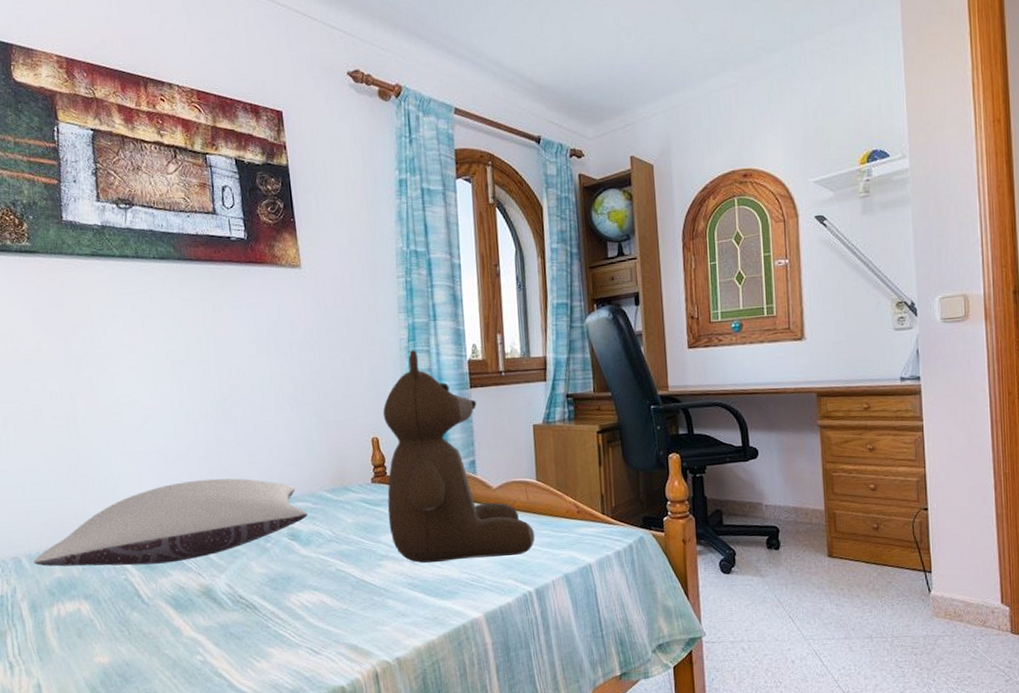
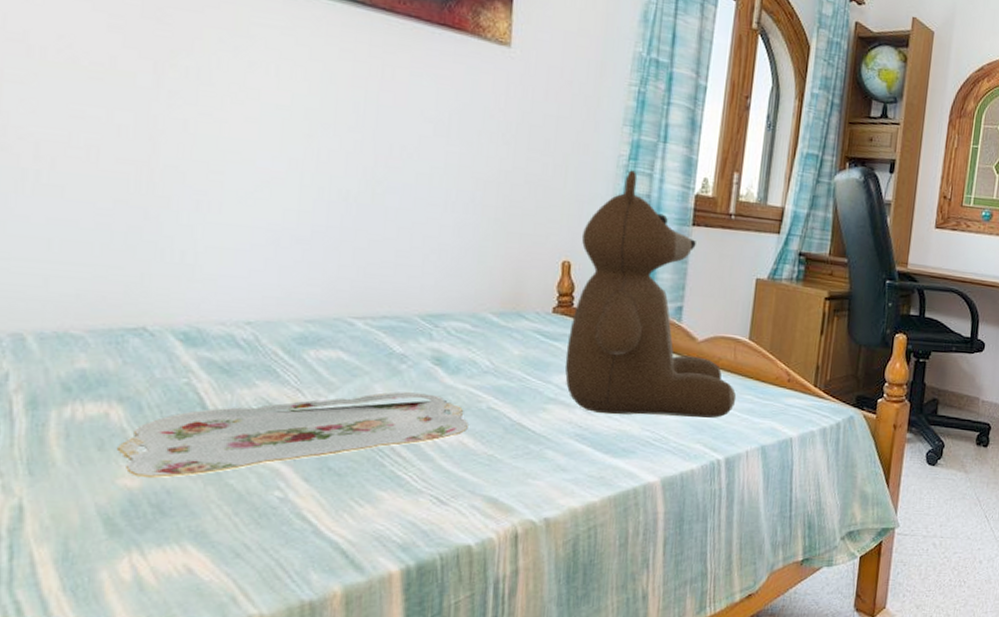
pillow: present [33,478,307,567] -> none [46,272,462,371]
serving tray: none [90,564,325,655] -> present [117,392,468,478]

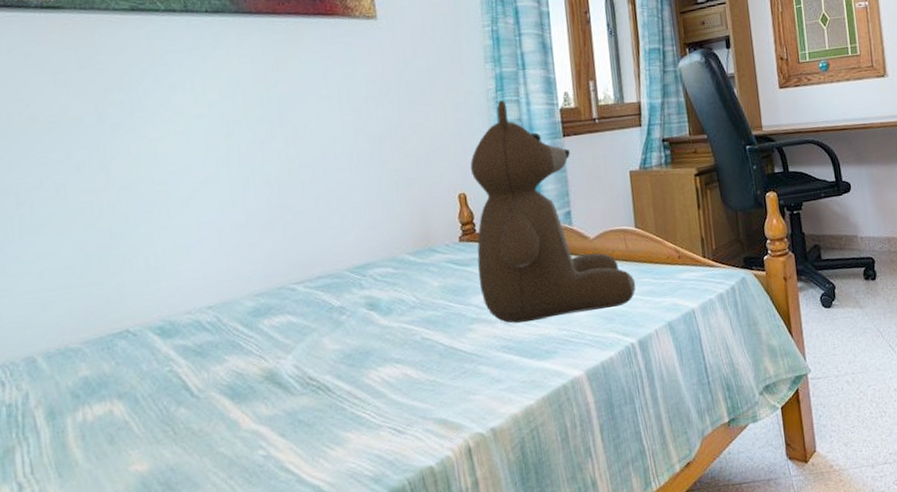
serving tray: present [117,392,468,478] -> none [124,337,409,461]

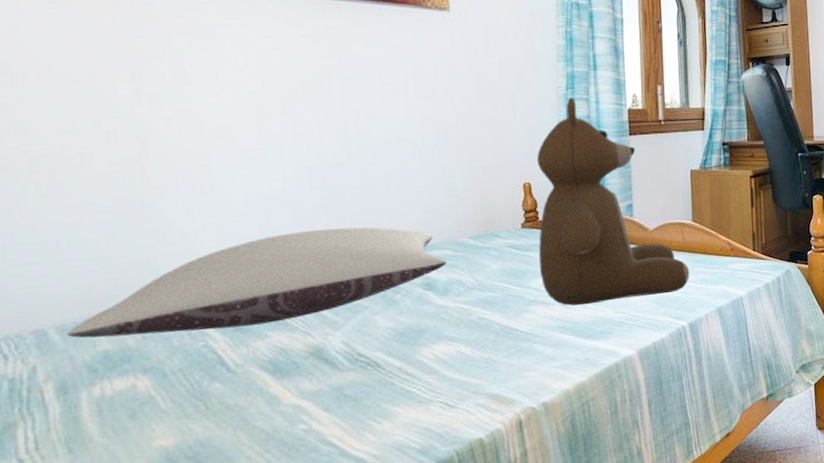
pillow: none [52,246,388,365] -> present [67,227,446,338]

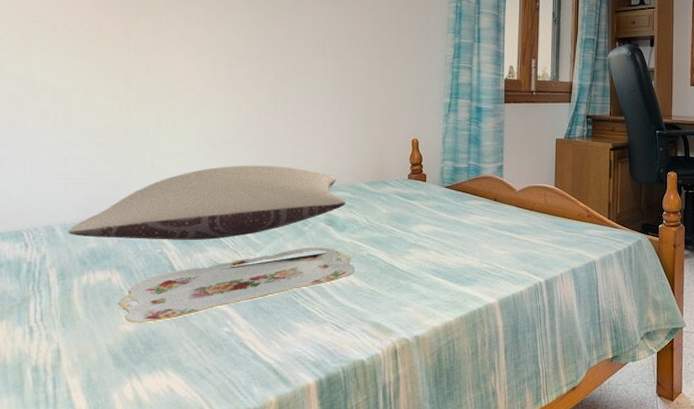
serving tray: none [149,316,463,436] -> present [118,247,355,323]
bear: present [536,98,690,306] -> none [420,66,550,253]

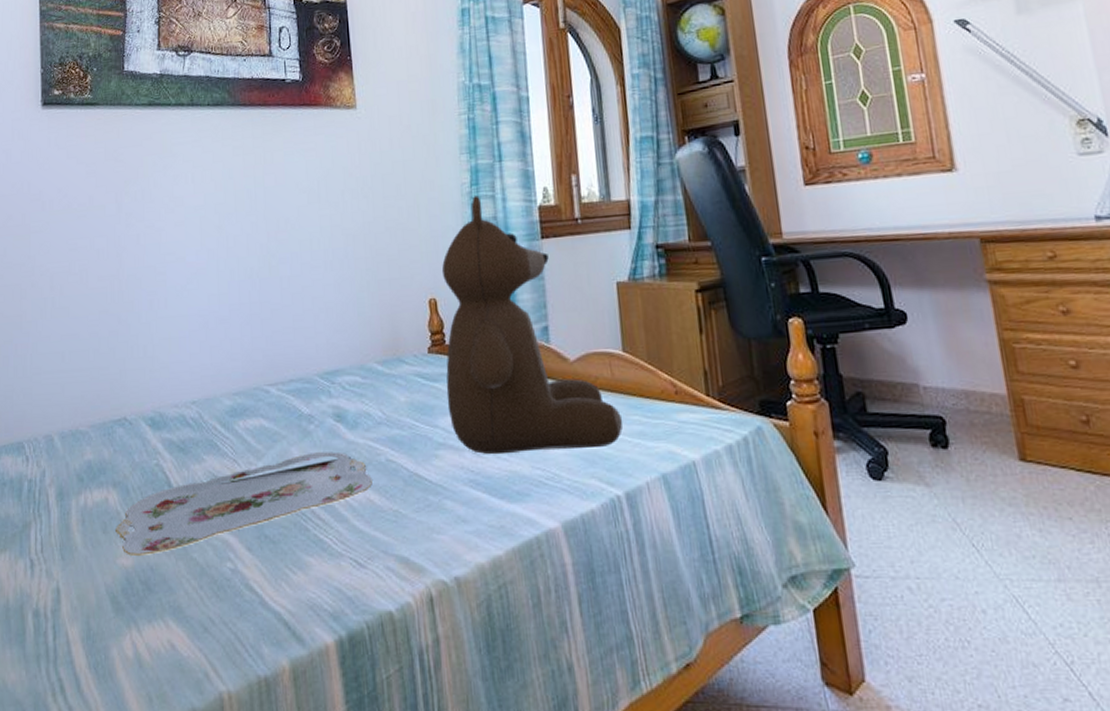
pillow: present [68,165,345,240] -> none [65,346,355,448]
bear: none [420,66,550,253] -> present [441,195,623,455]

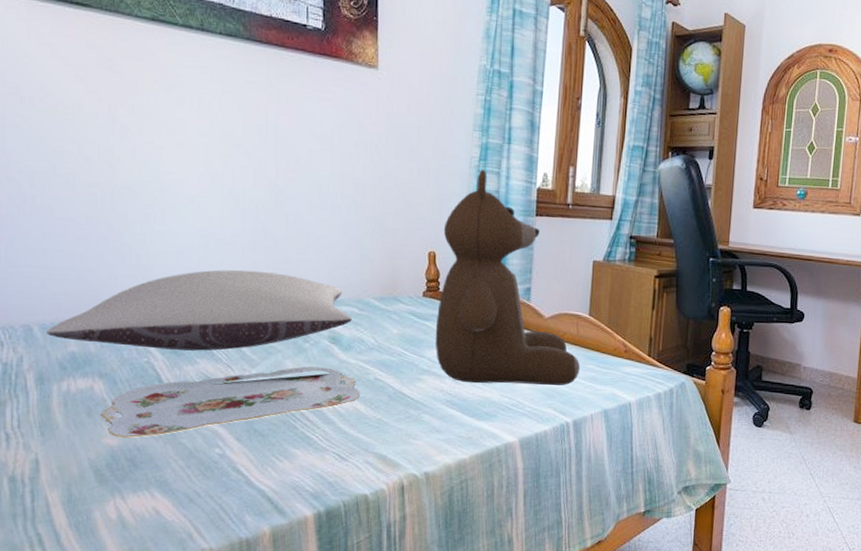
pillow: none [65,346,355,448] -> present [46,270,352,351]

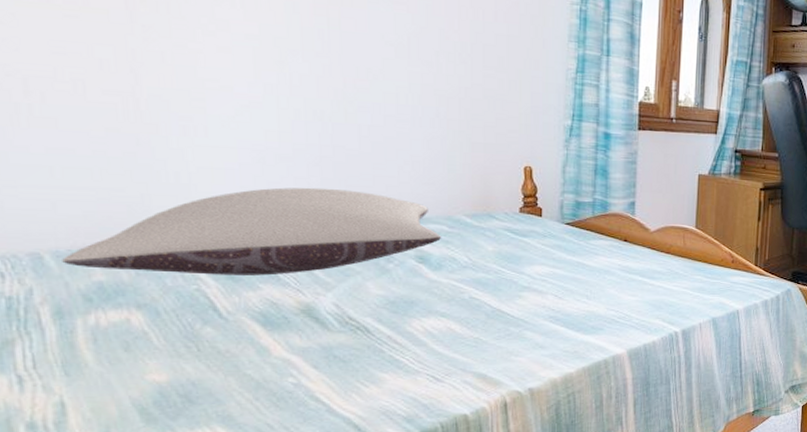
serving tray: present [101,366,360,438] -> none [142,288,454,372]
bear: present [435,170,581,386] -> none [535,82,688,298]

